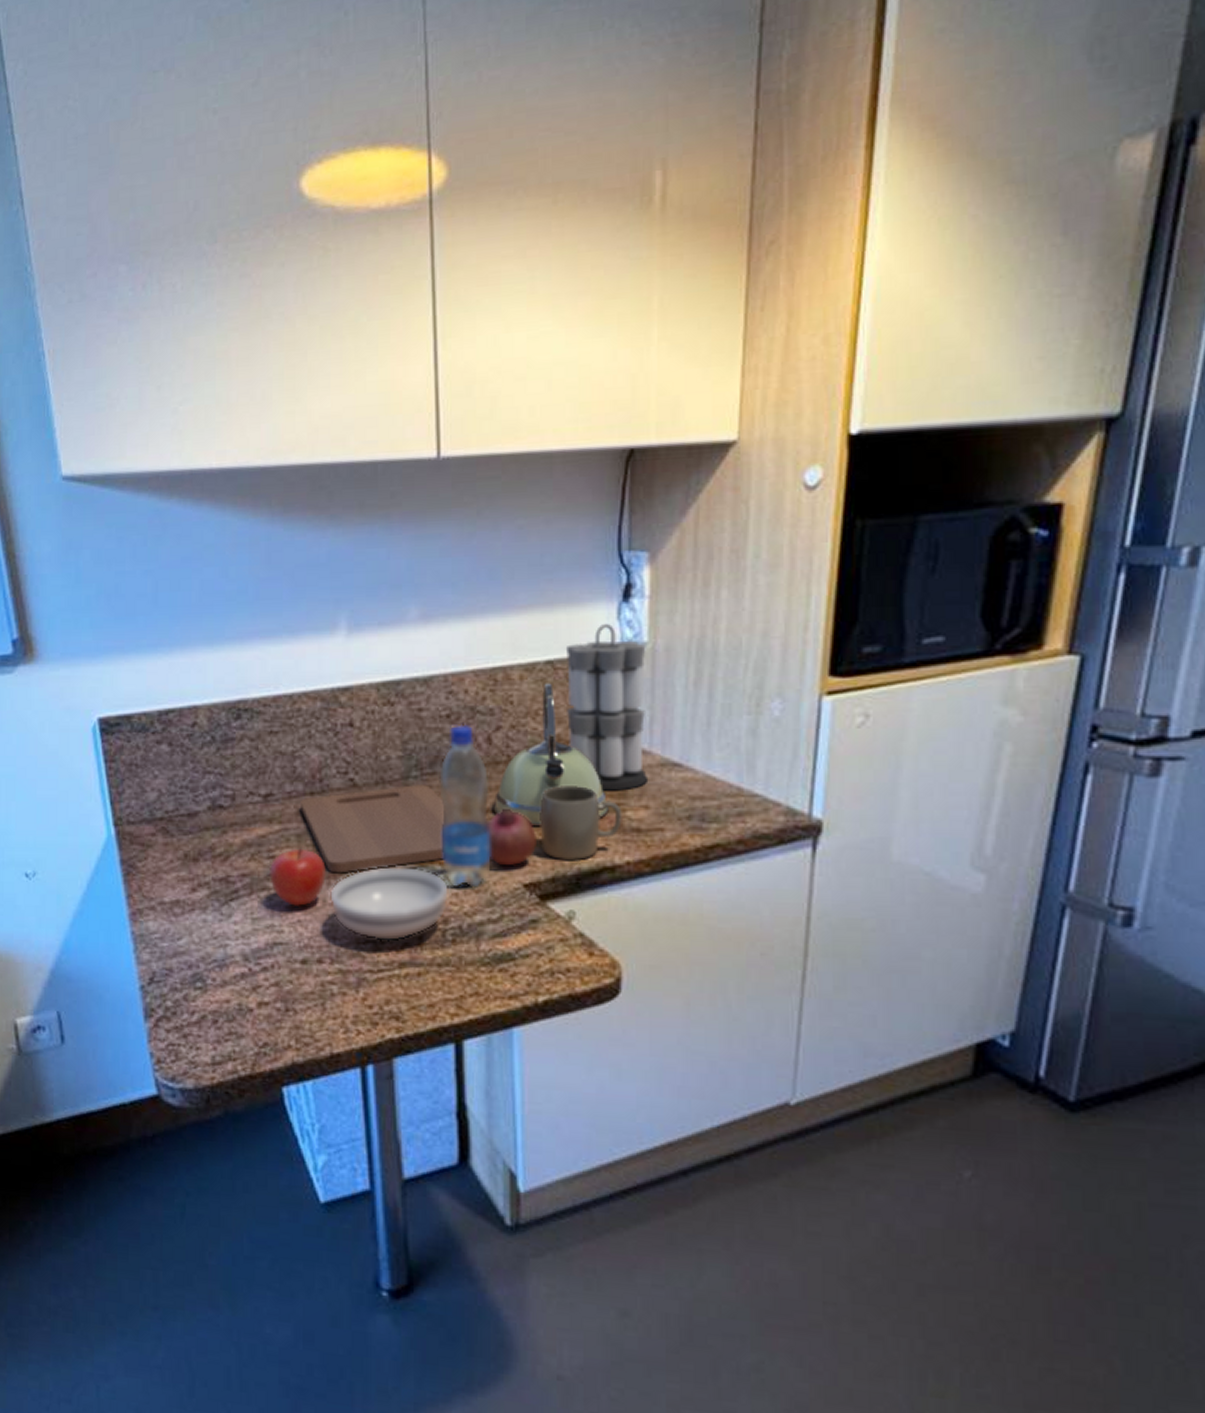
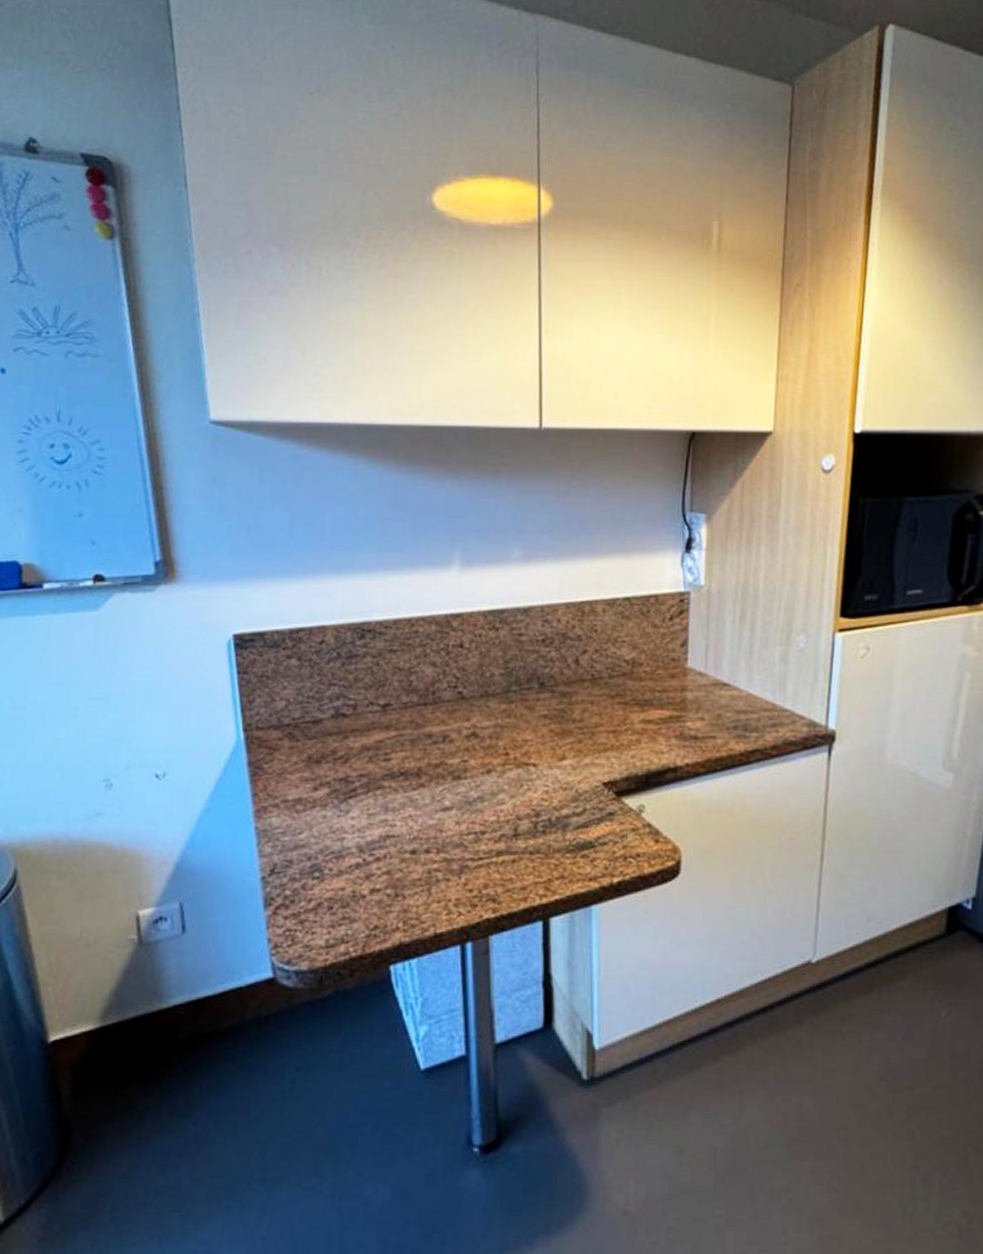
fruit: present [268,847,326,906] -> none [384,750,435,803]
cutting board: present [301,785,445,875] -> none [415,698,539,775]
bowl: present [329,866,450,942] -> none [437,767,542,833]
bottle: present [437,724,493,888] -> none [533,648,578,786]
fruit: present [486,808,538,865] -> none [573,718,615,766]
kettle: present [493,683,609,827] -> none [579,615,672,735]
mug: present [539,786,622,860] -> none [617,700,683,762]
spice rack: present [567,623,647,791] -> none [640,568,703,705]

